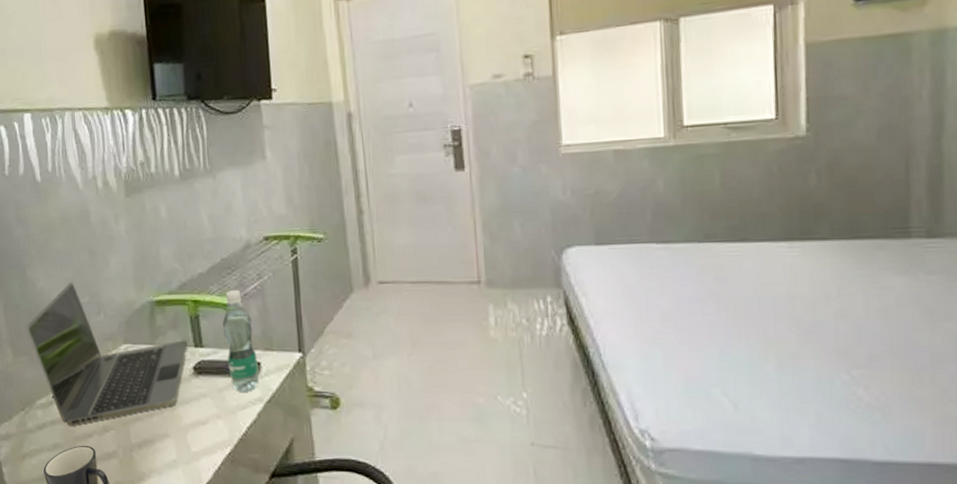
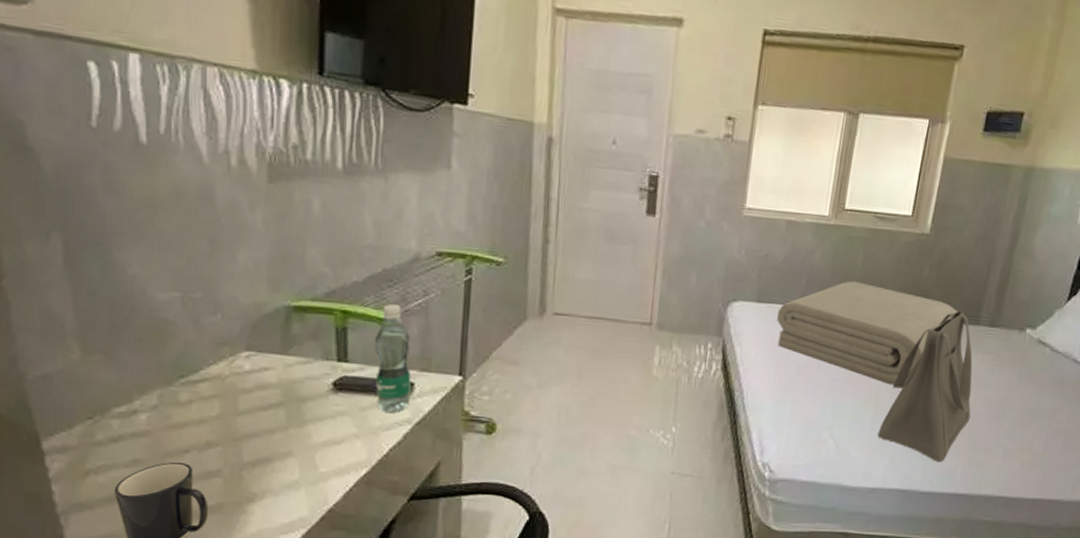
laptop: present [26,281,188,426] -> none [105,272,329,440]
towel: none [624,205,874,326] -> present [777,281,959,385]
tote bag: none [790,223,928,421] -> present [878,311,973,462]

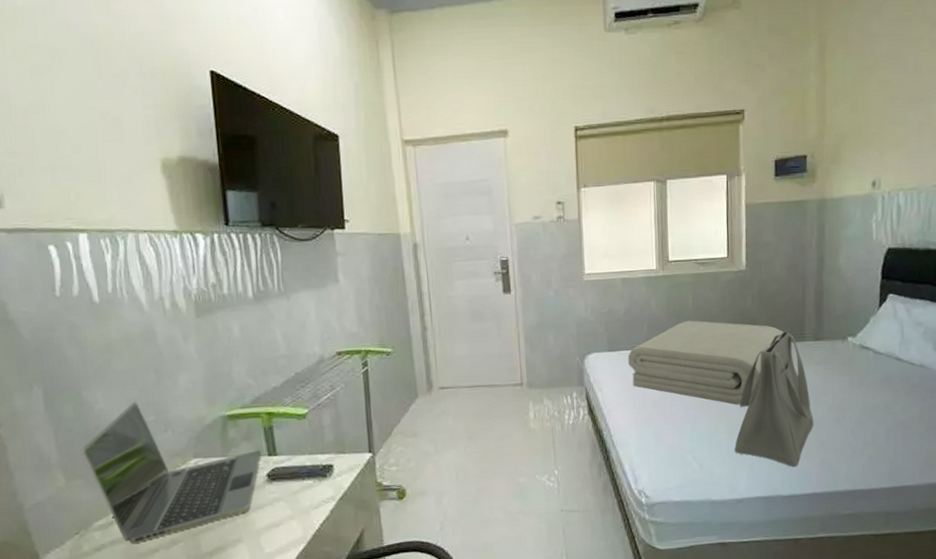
laptop: none [105,272,329,440] -> present [81,401,262,544]
bottle: present [375,303,412,413] -> none [296,400,333,493]

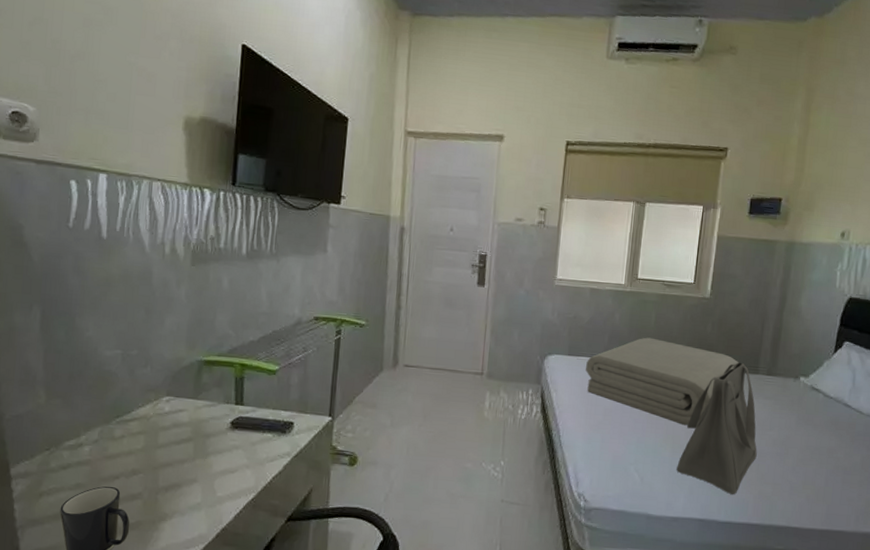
laptop: present [81,401,262,544] -> none [65,334,229,468]

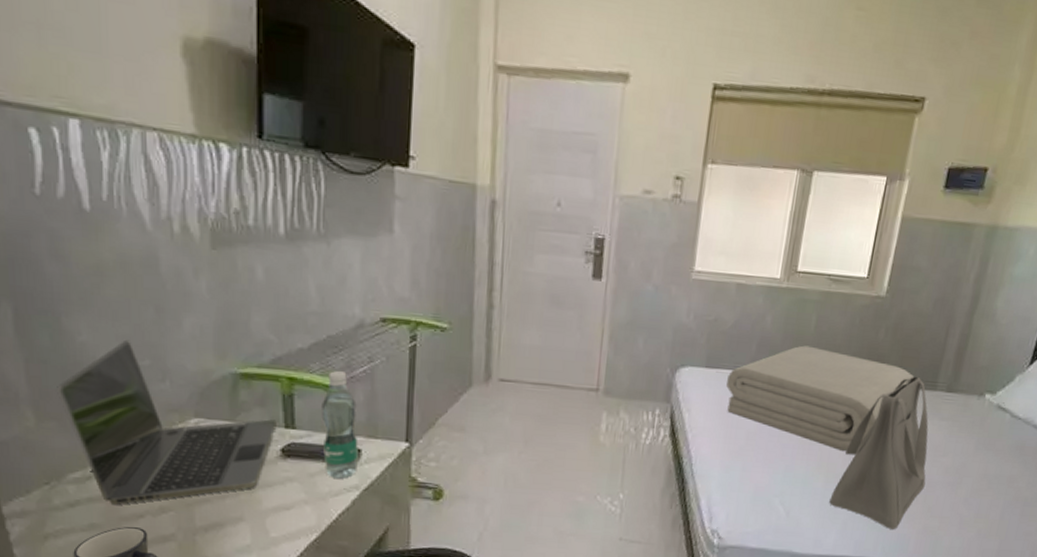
laptop: none [65,334,229,468] -> present [57,339,277,505]
bottle: none [263,358,292,447] -> present [321,370,359,479]

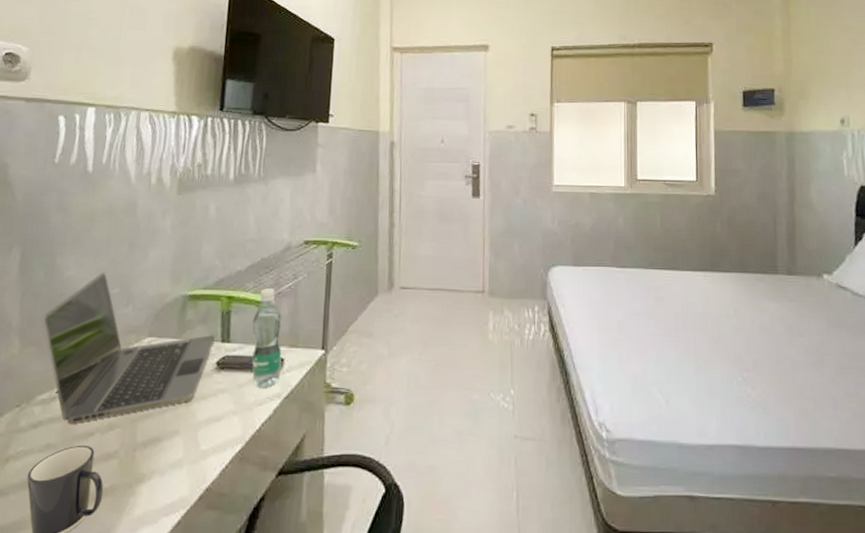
towel: present [726,345,915,452] -> none [593,241,756,337]
tote bag: present [829,376,929,529] -> none [704,262,790,413]

